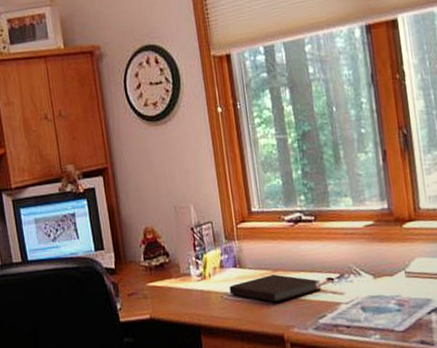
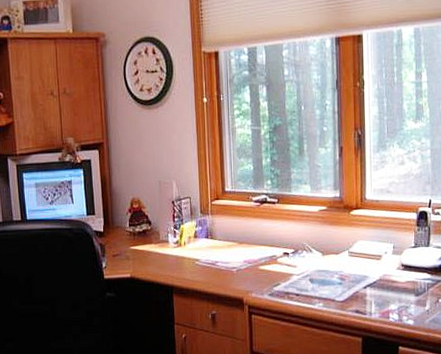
notebook: present [229,274,322,303] -> none [200,246,278,271]

